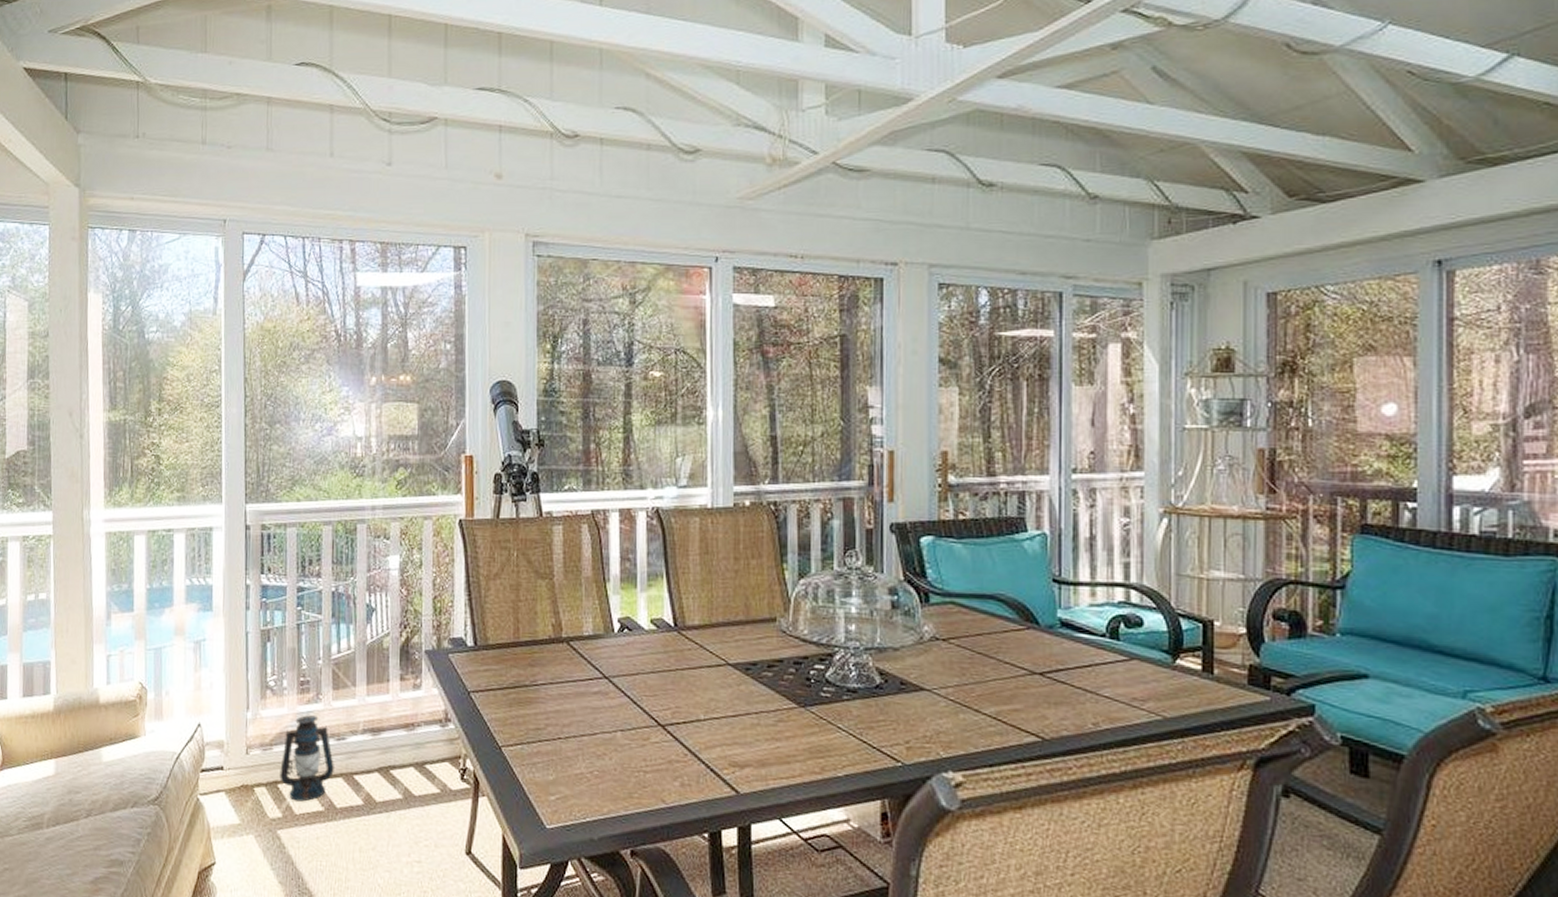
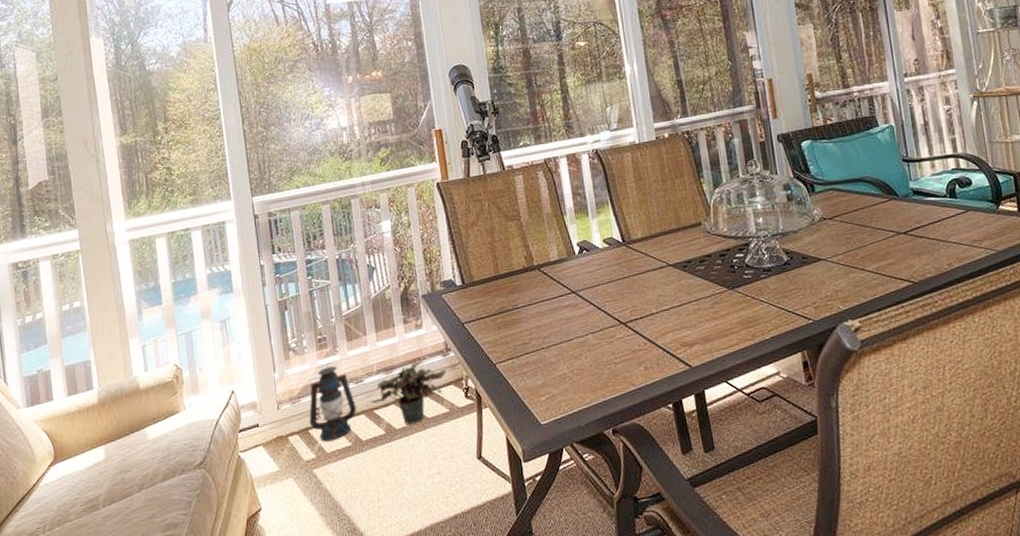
potted plant: none [351,729,443,800] -> present [370,363,447,425]

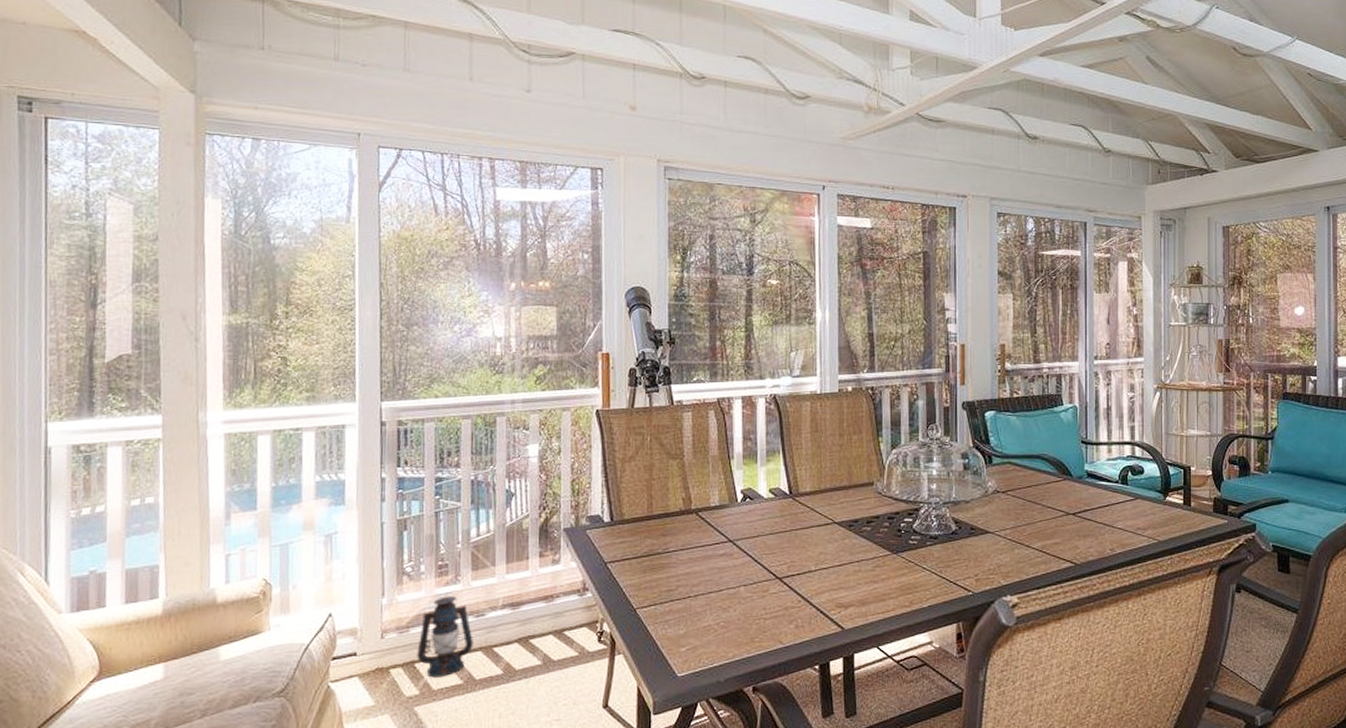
potted plant: present [370,363,447,425] -> none [490,601,581,666]

